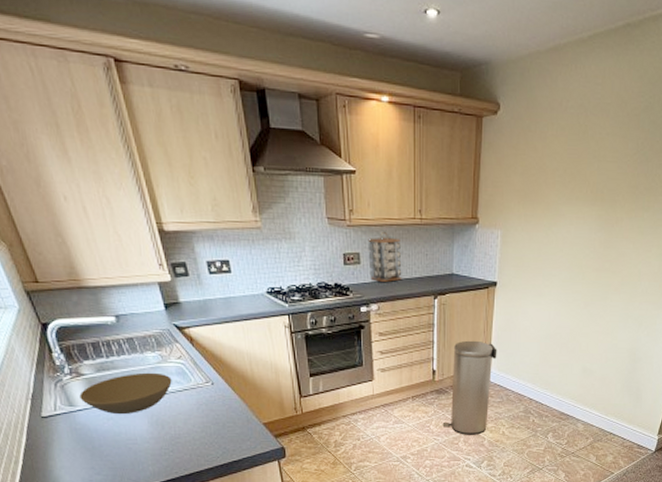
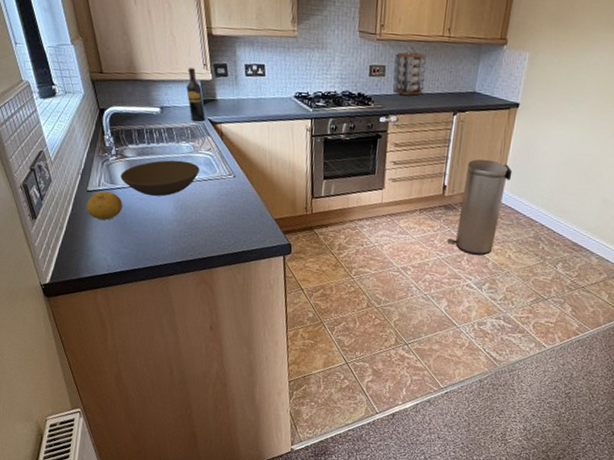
fruit: none [43,415,88,447] -> present [86,191,122,220]
wine bottle: none [141,268,171,329] -> present [186,67,206,122]

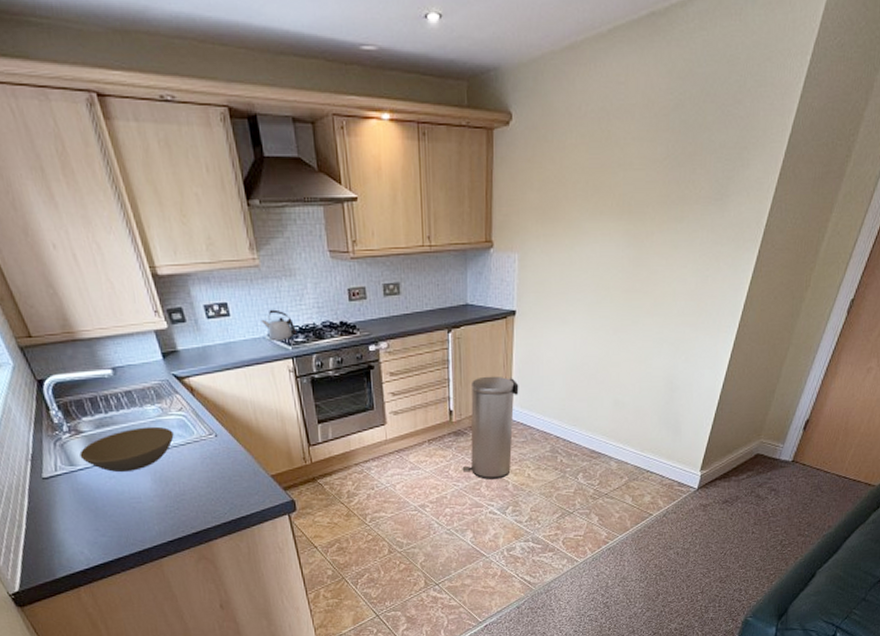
fruit: present [86,191,122,220] -> none [44,475,90,509]
wine bottle: present [186,67,206,122] -> none [136,316,170,380]
kettle: none [290,75,319,103] -> present [261,309,296,341]
spice rack: present [393,46,427,96] -> none [374,262,412,317]

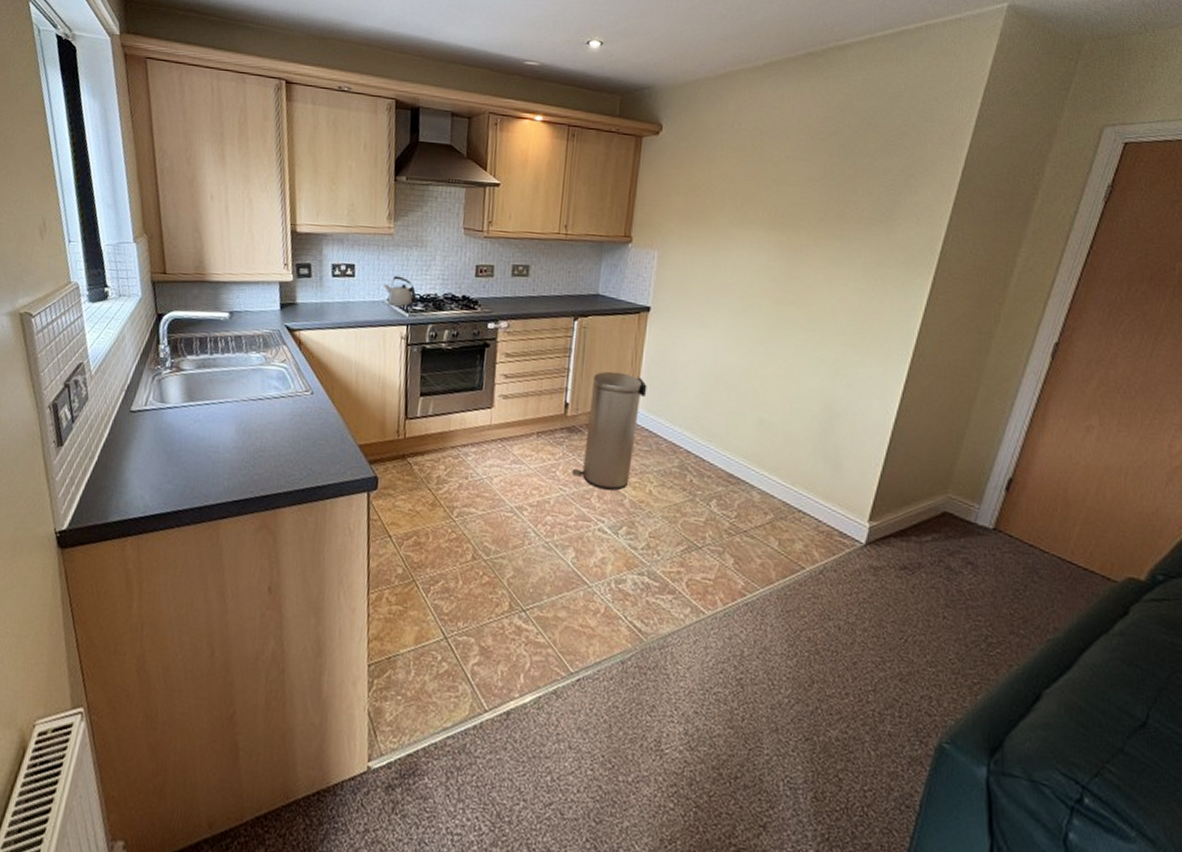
bowl: present [79,426,174,473] -> none [173,373,271,418]

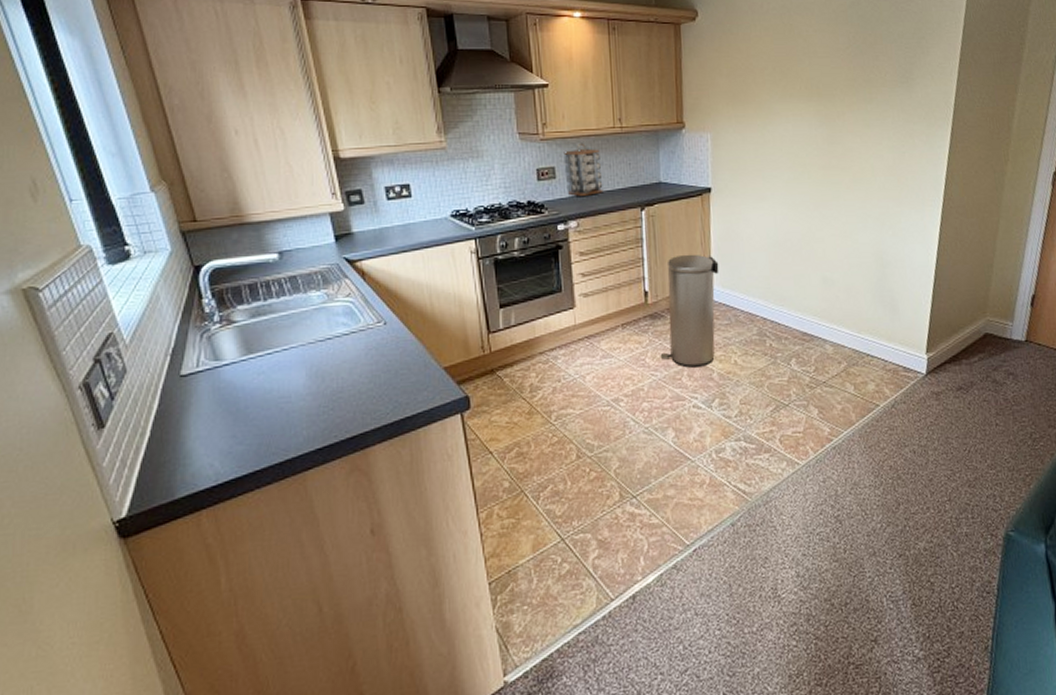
kettle: present [383,275,417,307] -> none [444,190,481,222]
spice rack: none [502,244,541,299] -> present [563,142,603,196]

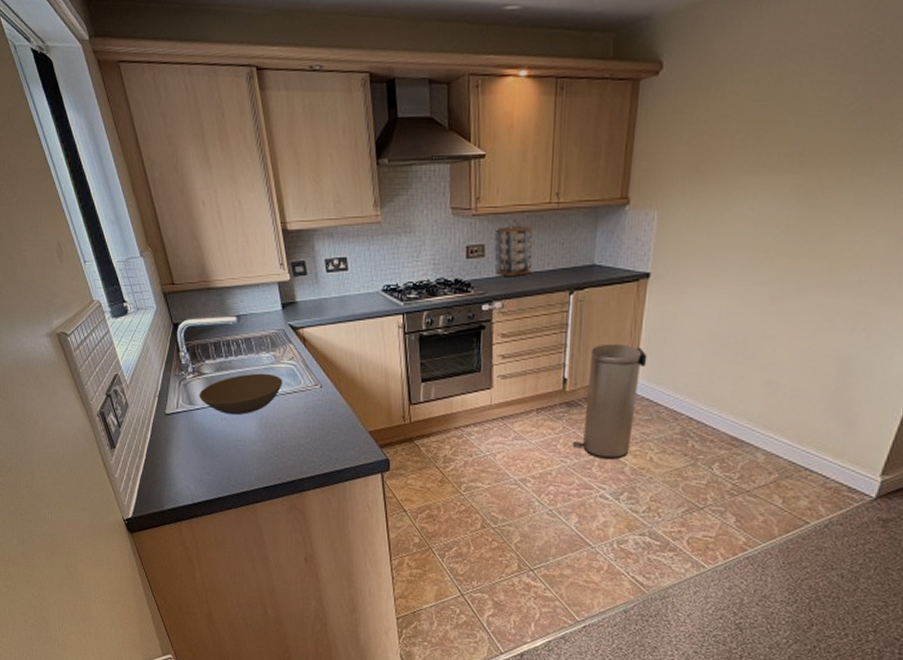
bowl: none [228,314,338,368] -> present [199,373,283,416]

